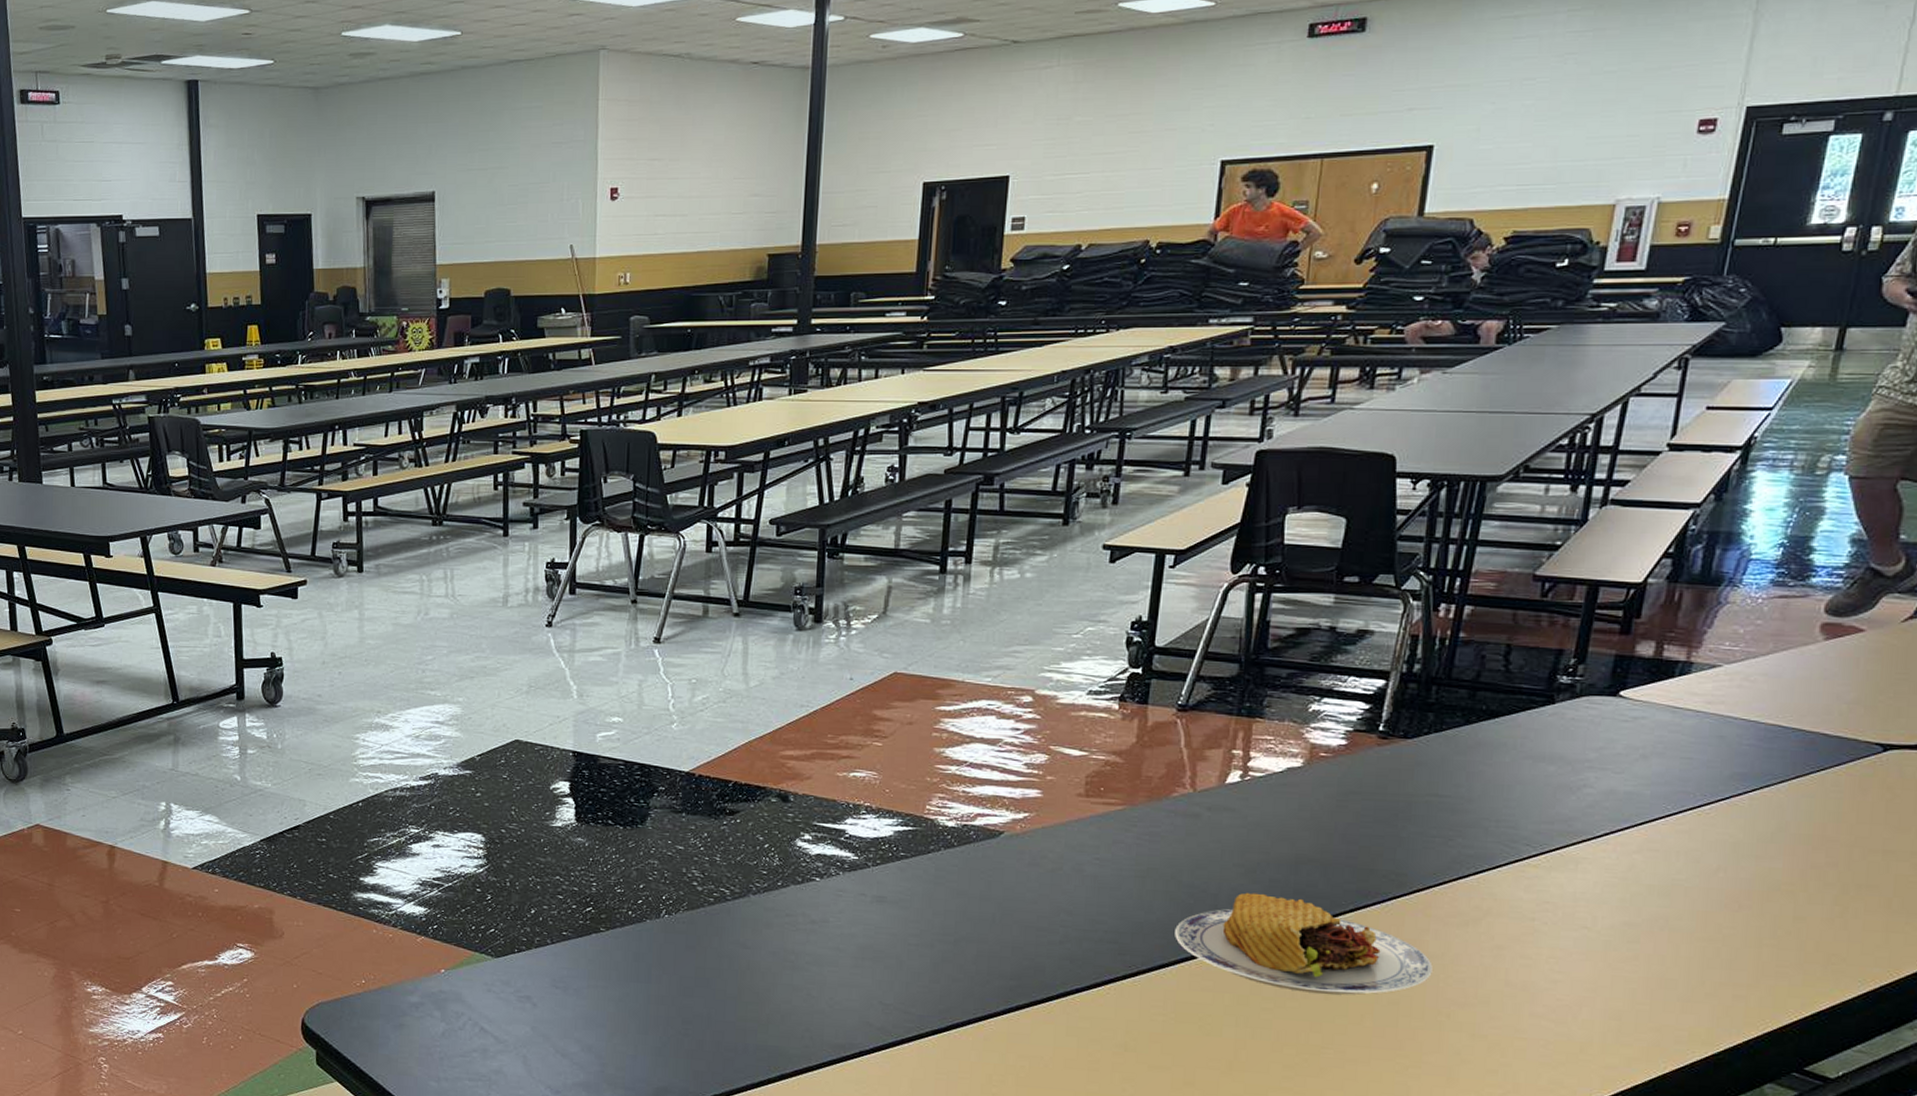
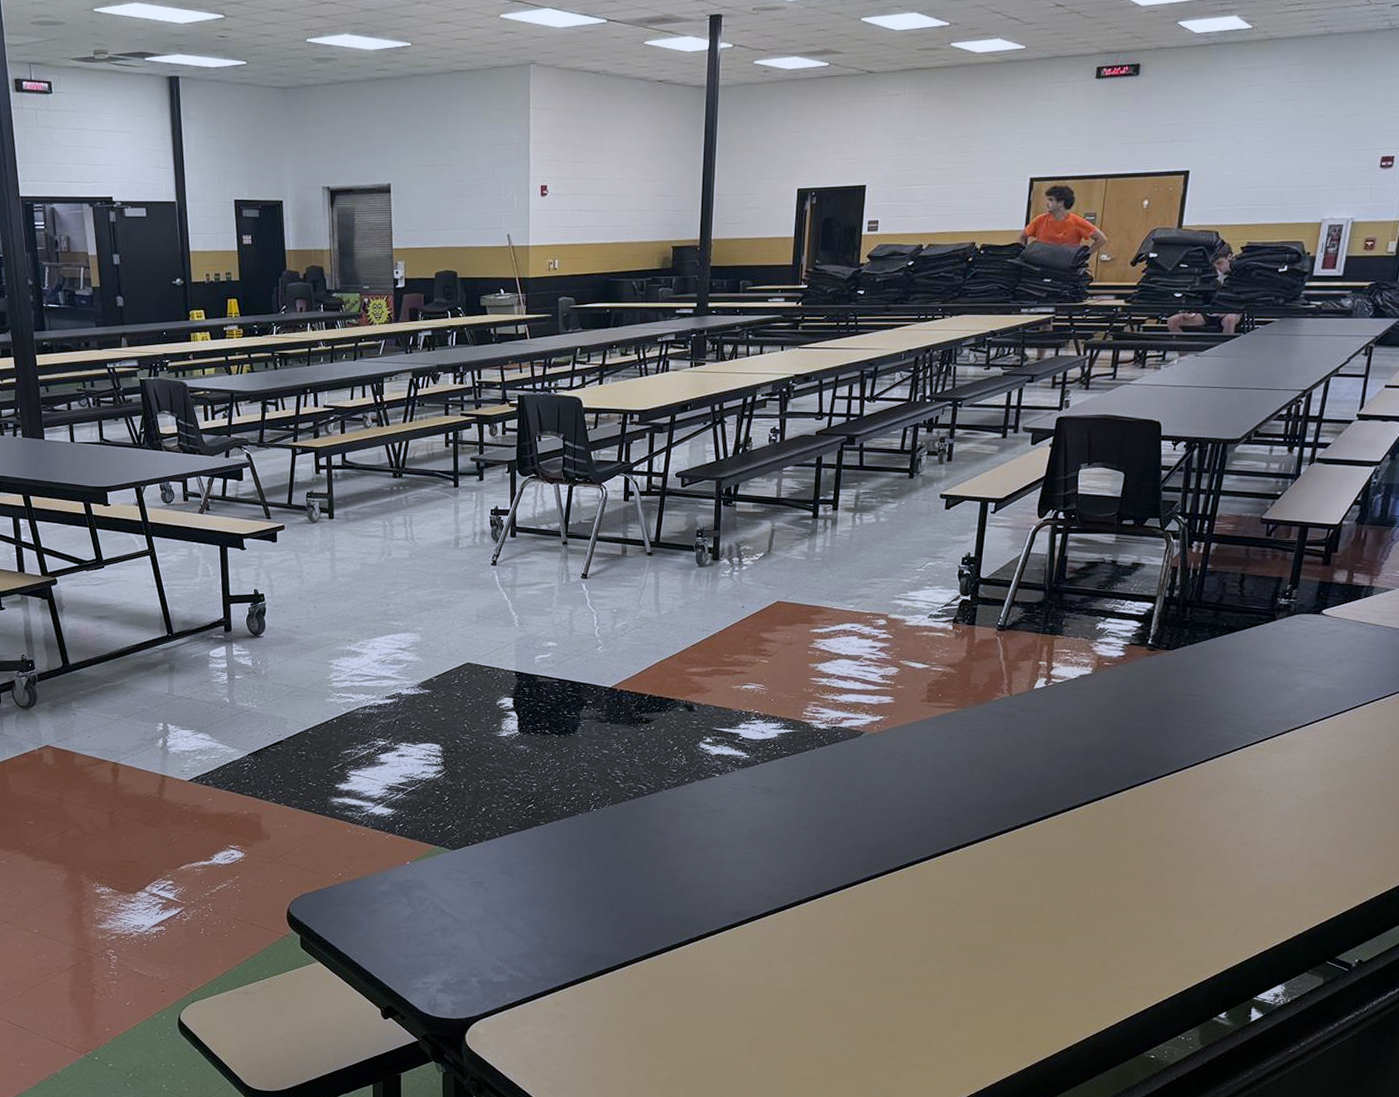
sandwich: present [1175,892,1433,995] -> none [996,776,1187,856]

